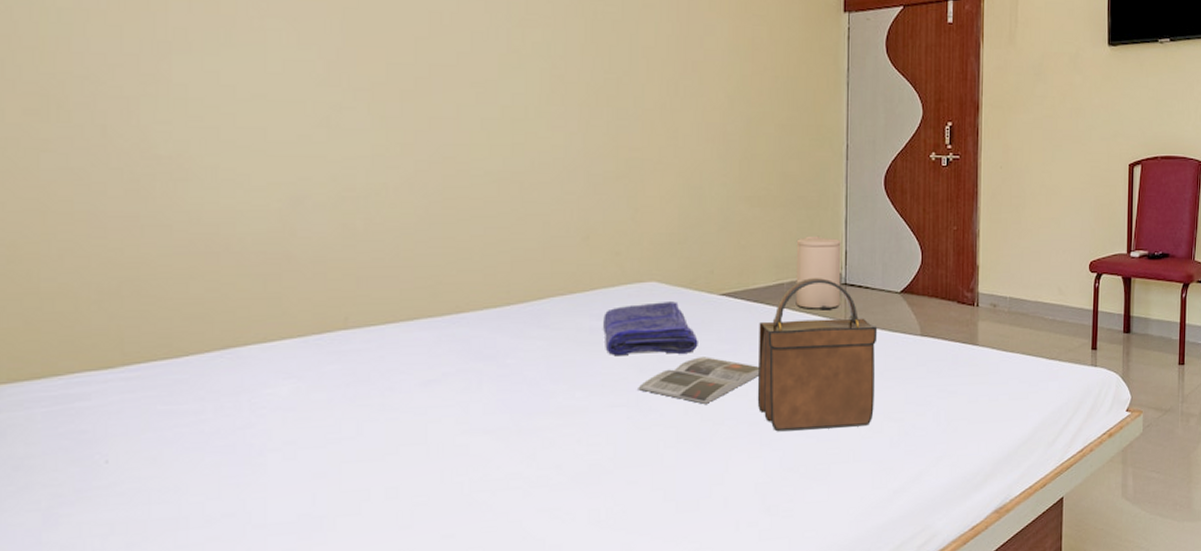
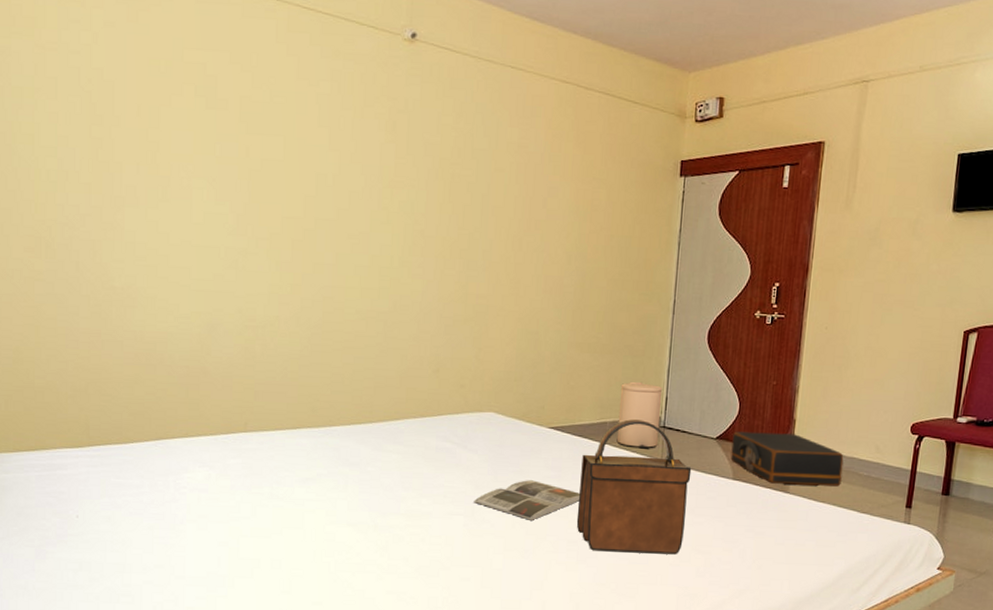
towel: present [603,302,698,356] -> none [447,430,528,476]
suitcase: none [917,281,1029,337] -> present [731,431,844,487]

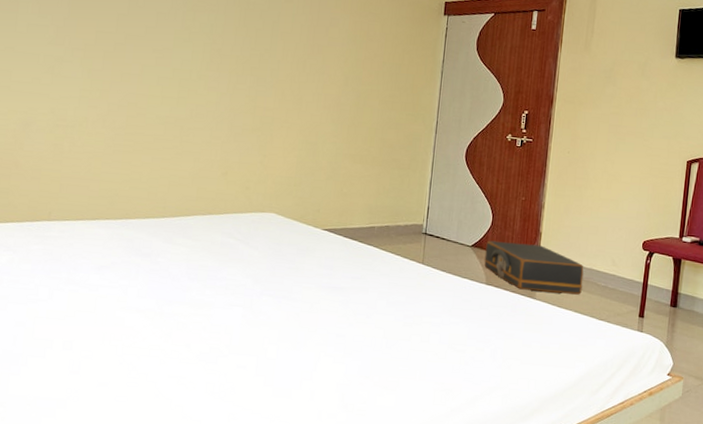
magazine: present [474,480,581,520] -> none [252,276,350,314]
handbag: present [576,419,692,555] -> none [345,225,449,352]
pedal bin: present [616,381,663,449] -> none [383,191,425,253]

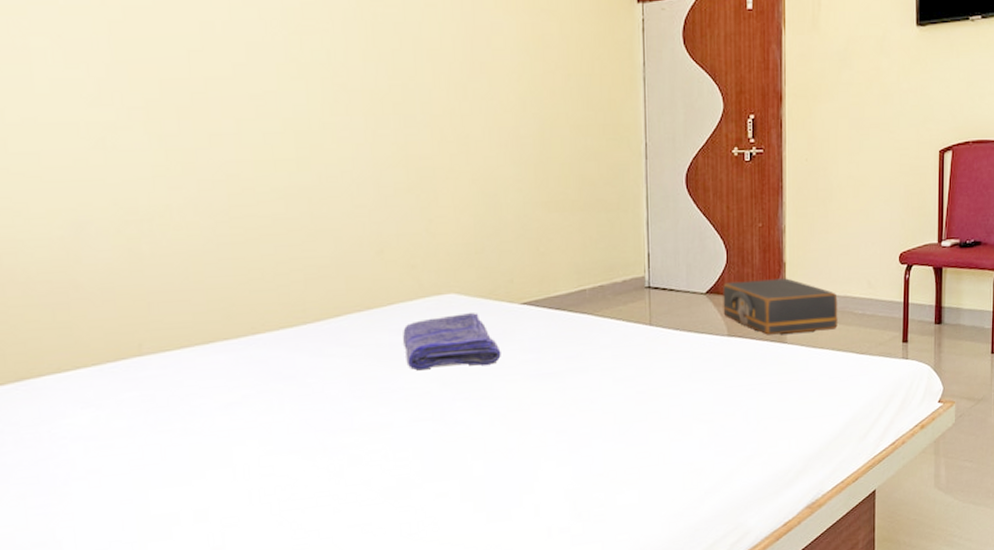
towel: none [231,228,303,272] -> present [403,313,501,371]

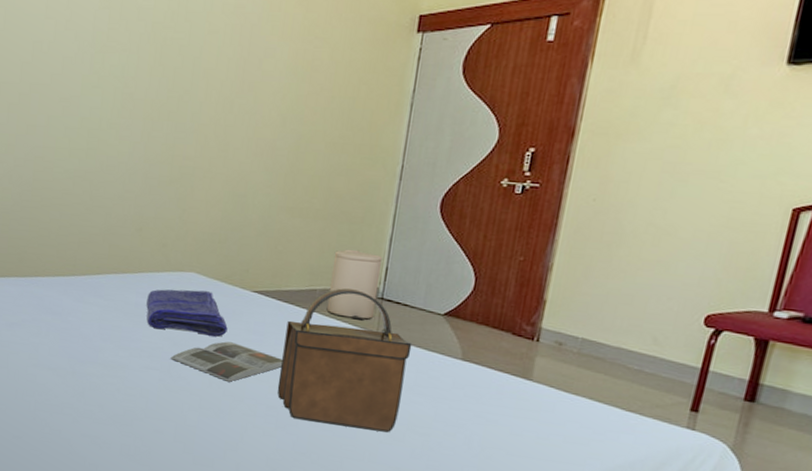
magazine: none [442,367,566,414] -> present [170,341,284,382]
handbag: none [562,282,684,439] -> present [277,288,412,433]
pedal bin: none [597,239,644,316] -> present [326,249,383,321]
suitcase: present [723,278,838,335] -> none [460,308,608,379]

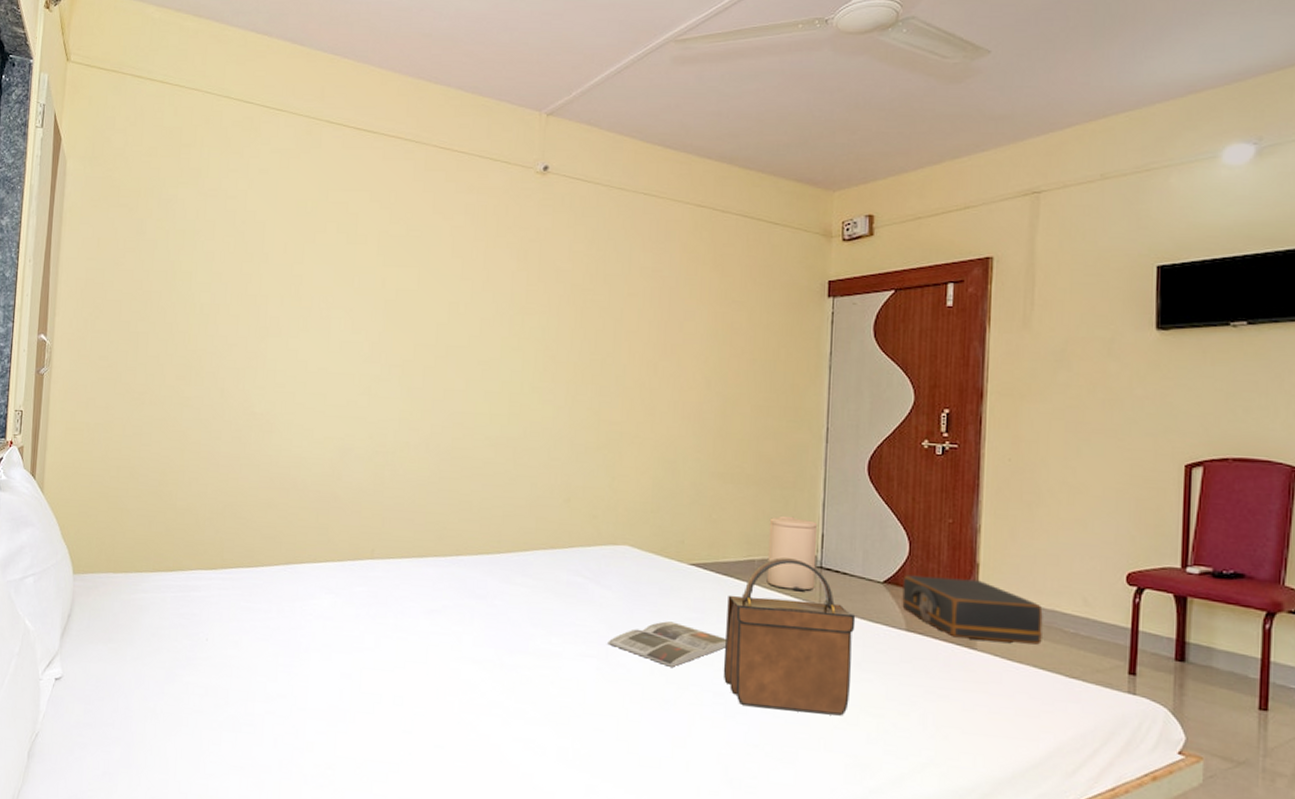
towel: present [146,289,228,337] -> none [579,564,667,616]
suitcase: none [460,308,608,379] -> present [902,575,1043,645]

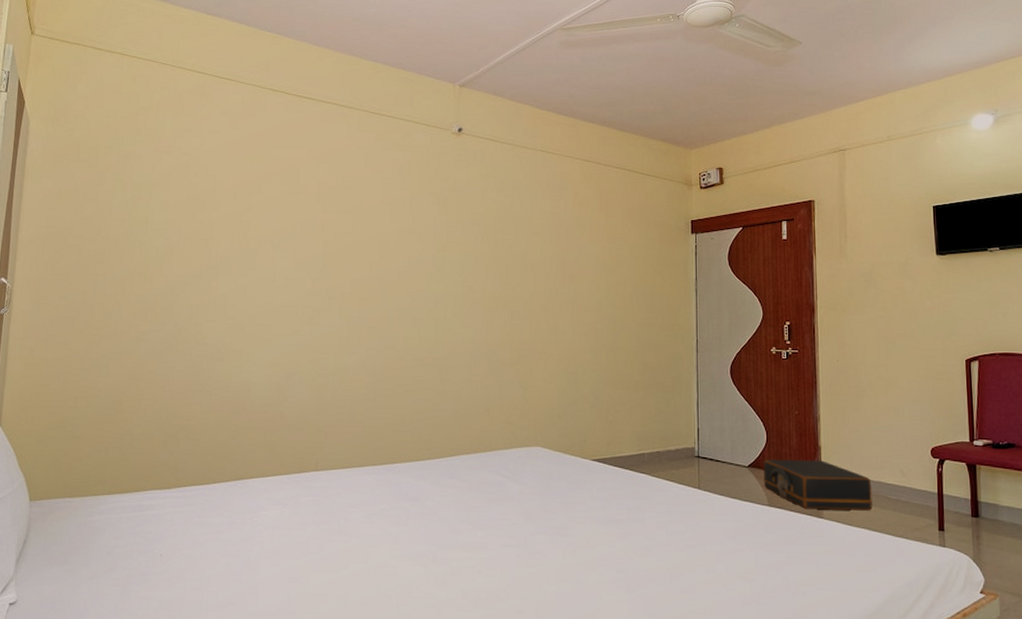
magazine: present [608,621,727,667] -> none [526,511,626,551]
handbag: present [723,558,856,716] -> none [623,450,728,583]
pedal bin: present [766,515,818,592] -> none [655,414,694,478]

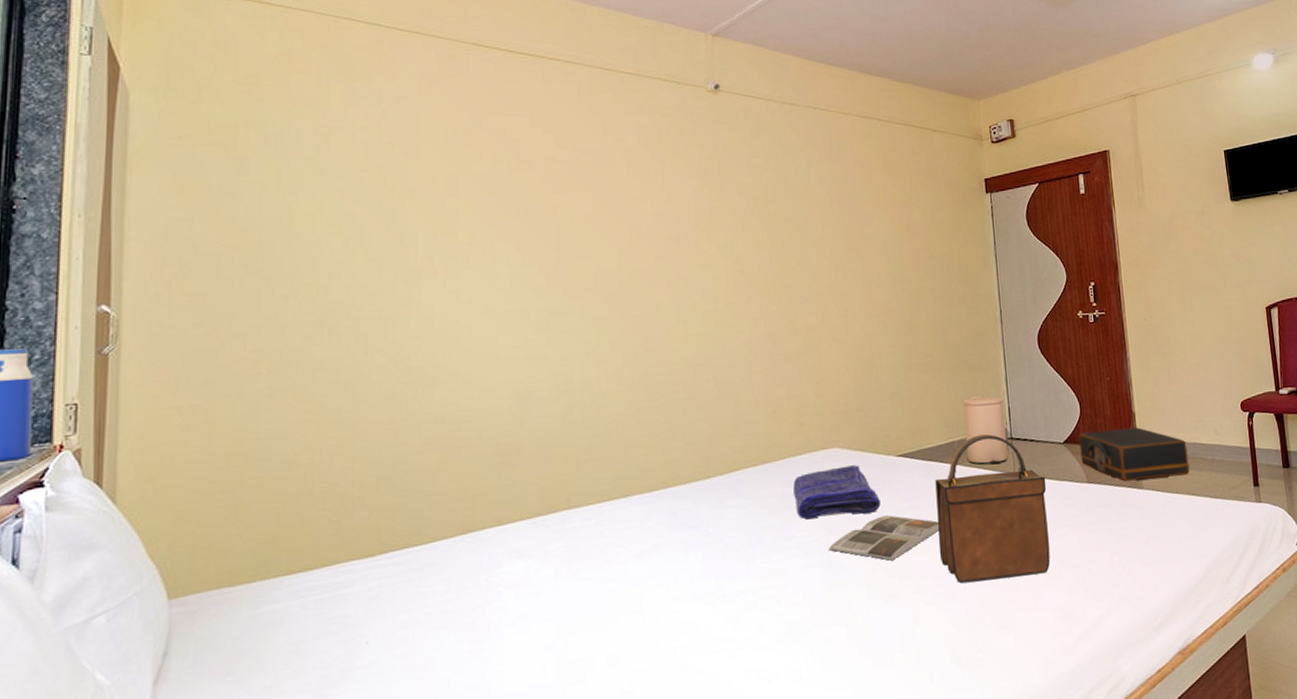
towel: none [499,463,574,507] -> present [793,465,881,520]
magazine: none [526,511,626,551] -> present [828,515,940,561]
handbag: none [623,450,728,583] -> present [935,434,1051,584]
pedal bin: none [655,414,694,478] -> present [962,395,1008,466]

